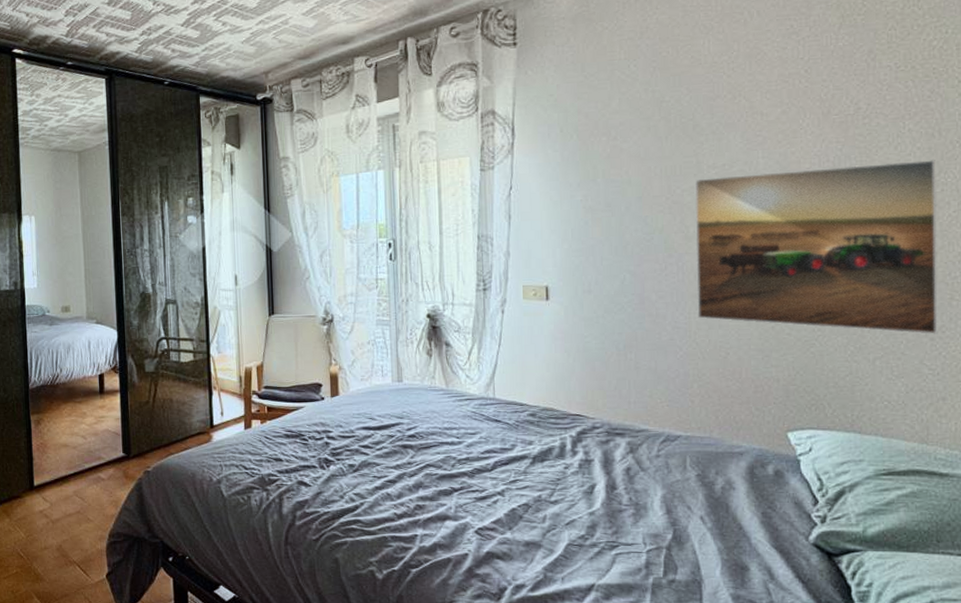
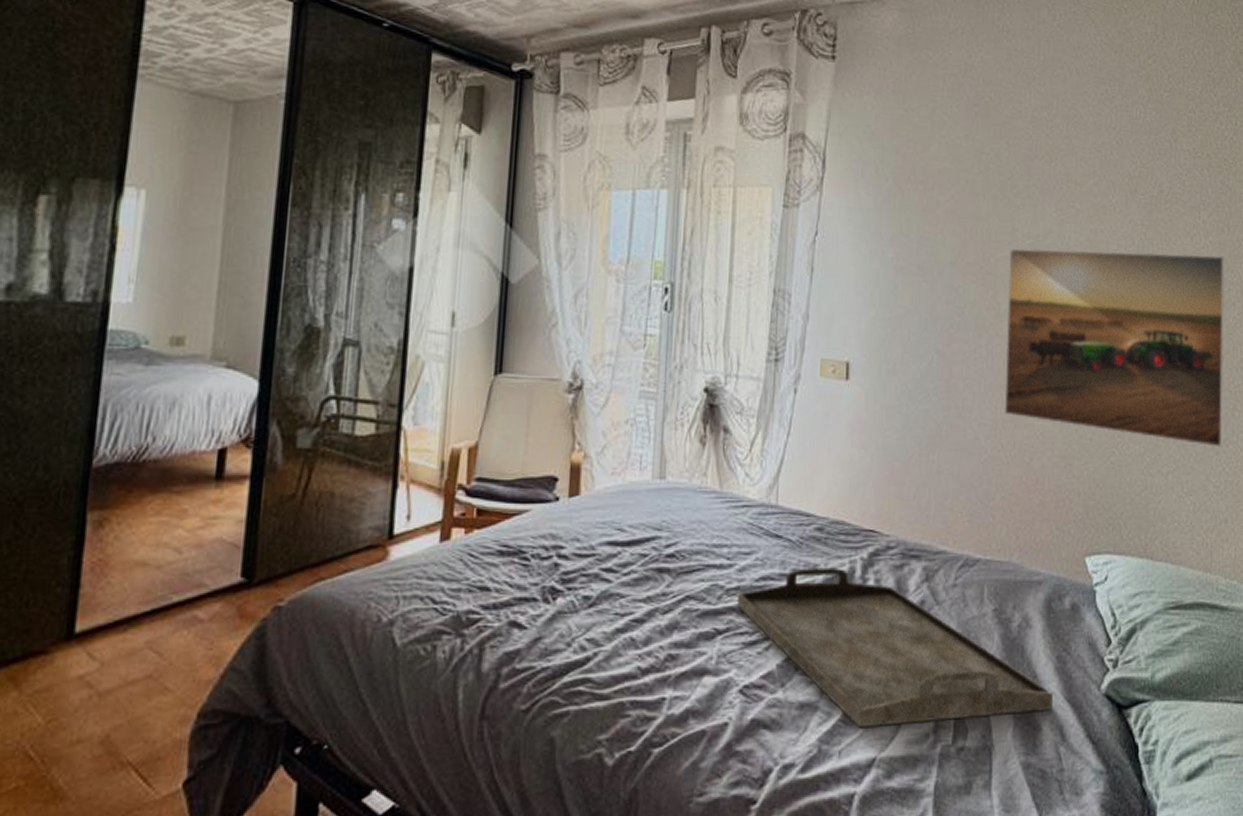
serving tray: none [467,443,760,561] -> present [736,567,1053,727]

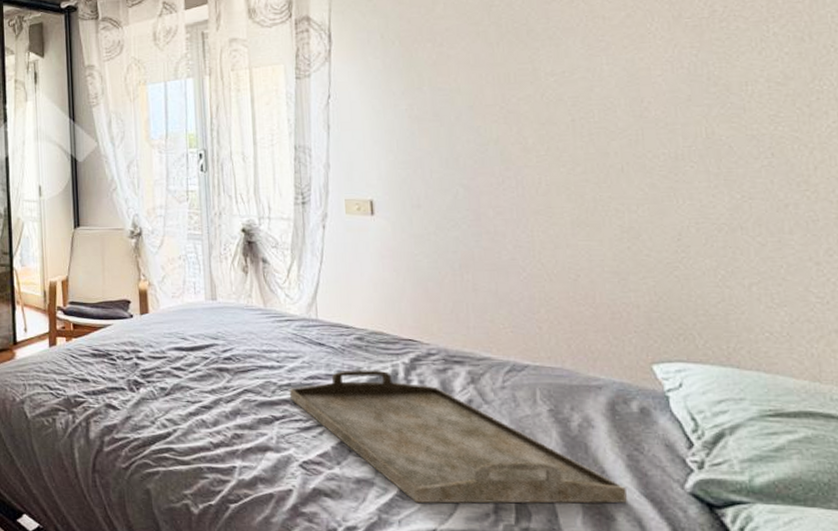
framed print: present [1004,248,1224,448] -> none [532,66,824,258]

